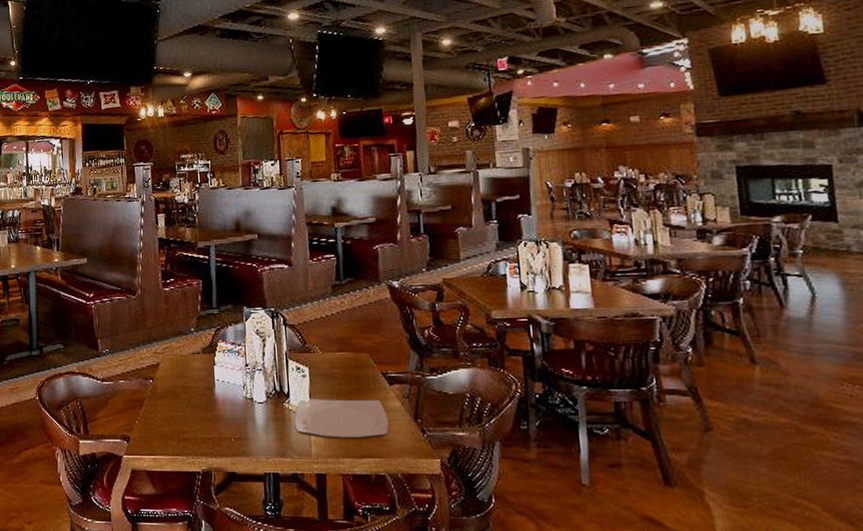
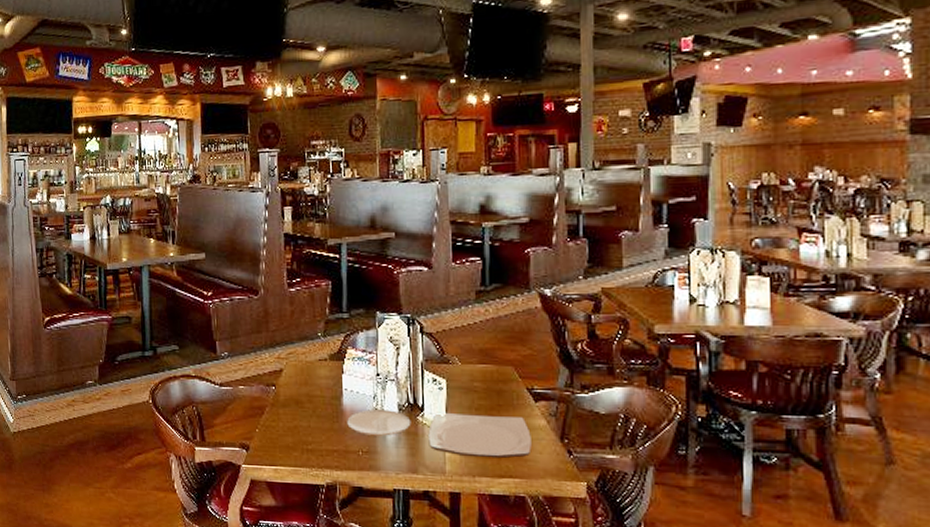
plate: none [220,398,279,423] -> present [347,409,411,436]

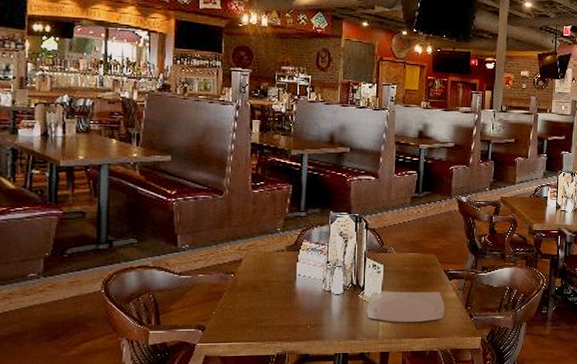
plate: present [347,409,411,436] -> none [299,290,353,312]

